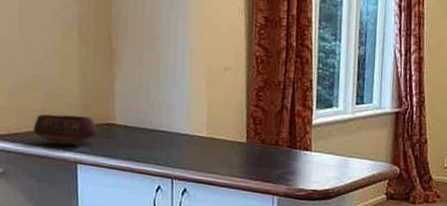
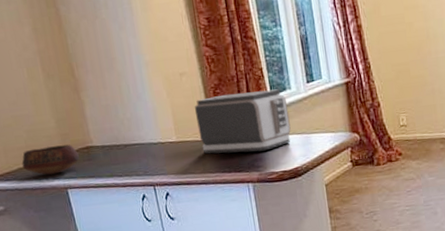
toaster: none [231,98,332,166] -> present [194,89,291,154]

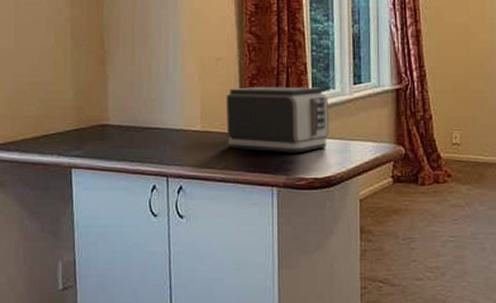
bowl: present [22,144,79,175] -> none [28,120,91,150]

